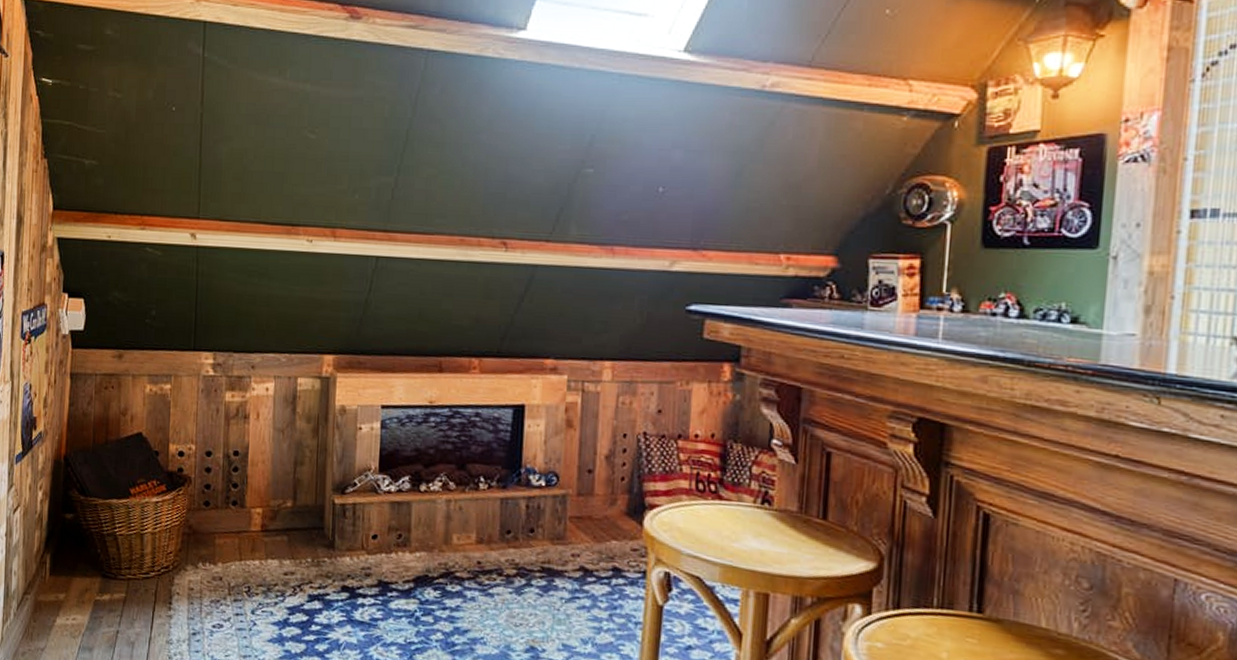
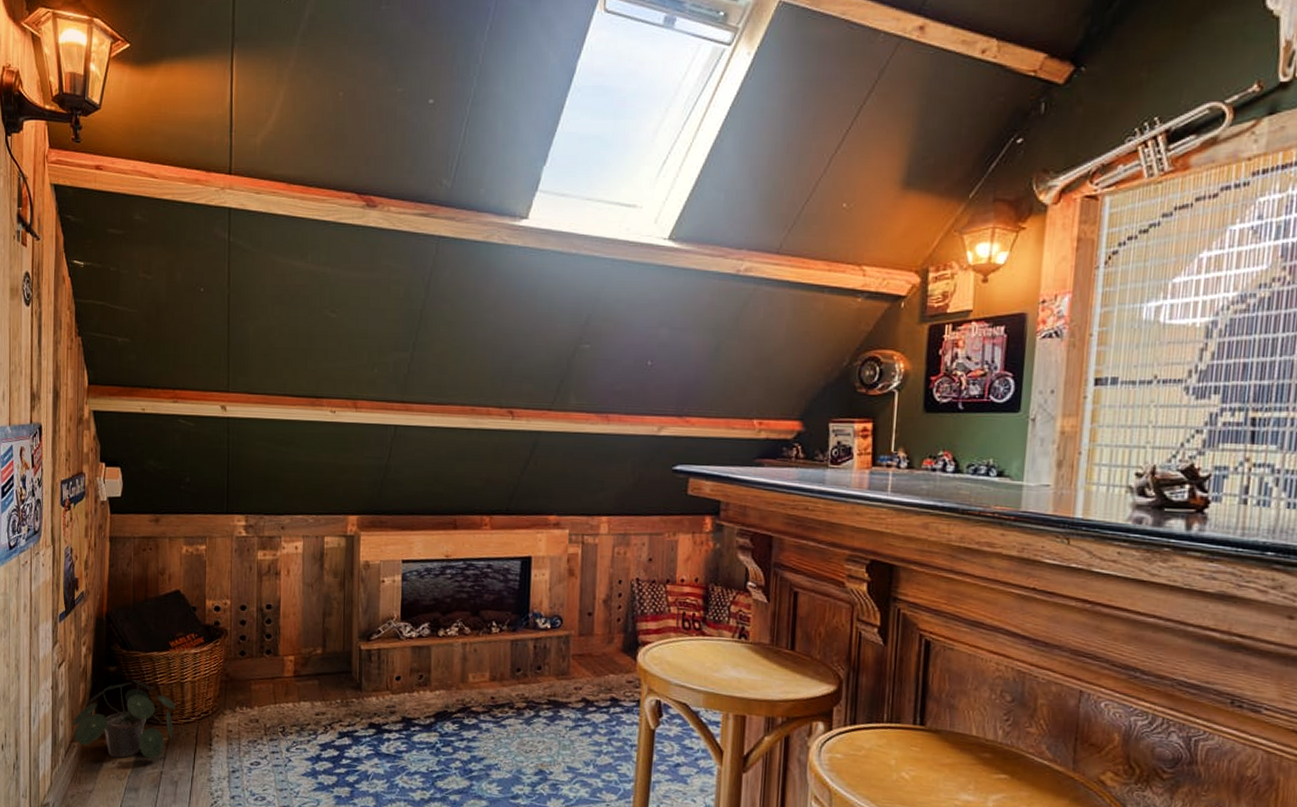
potted plant: none [27,527,134,616] -> present [73,678,176,759]

